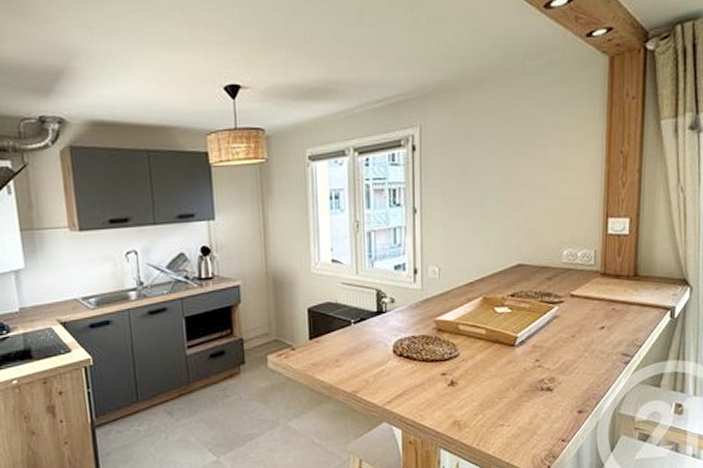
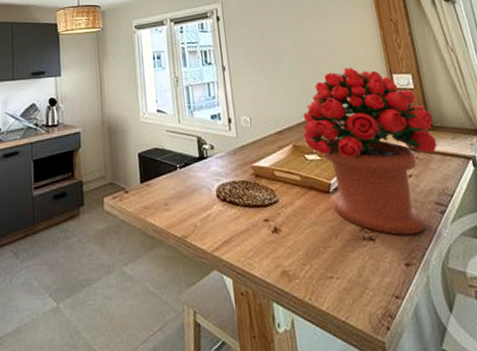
bouquet: none [496,209,641,385] -> present [303,67,438,235]

